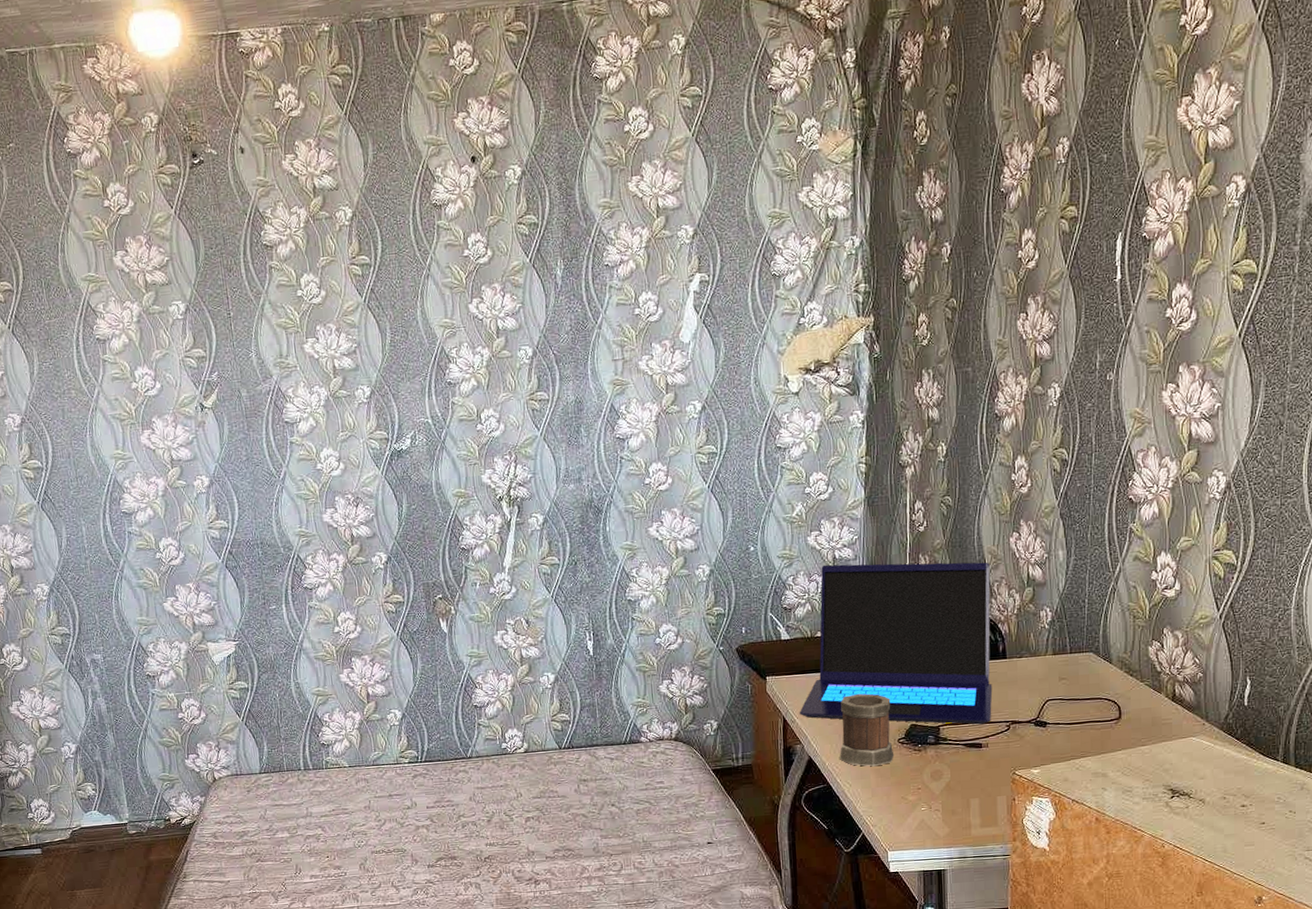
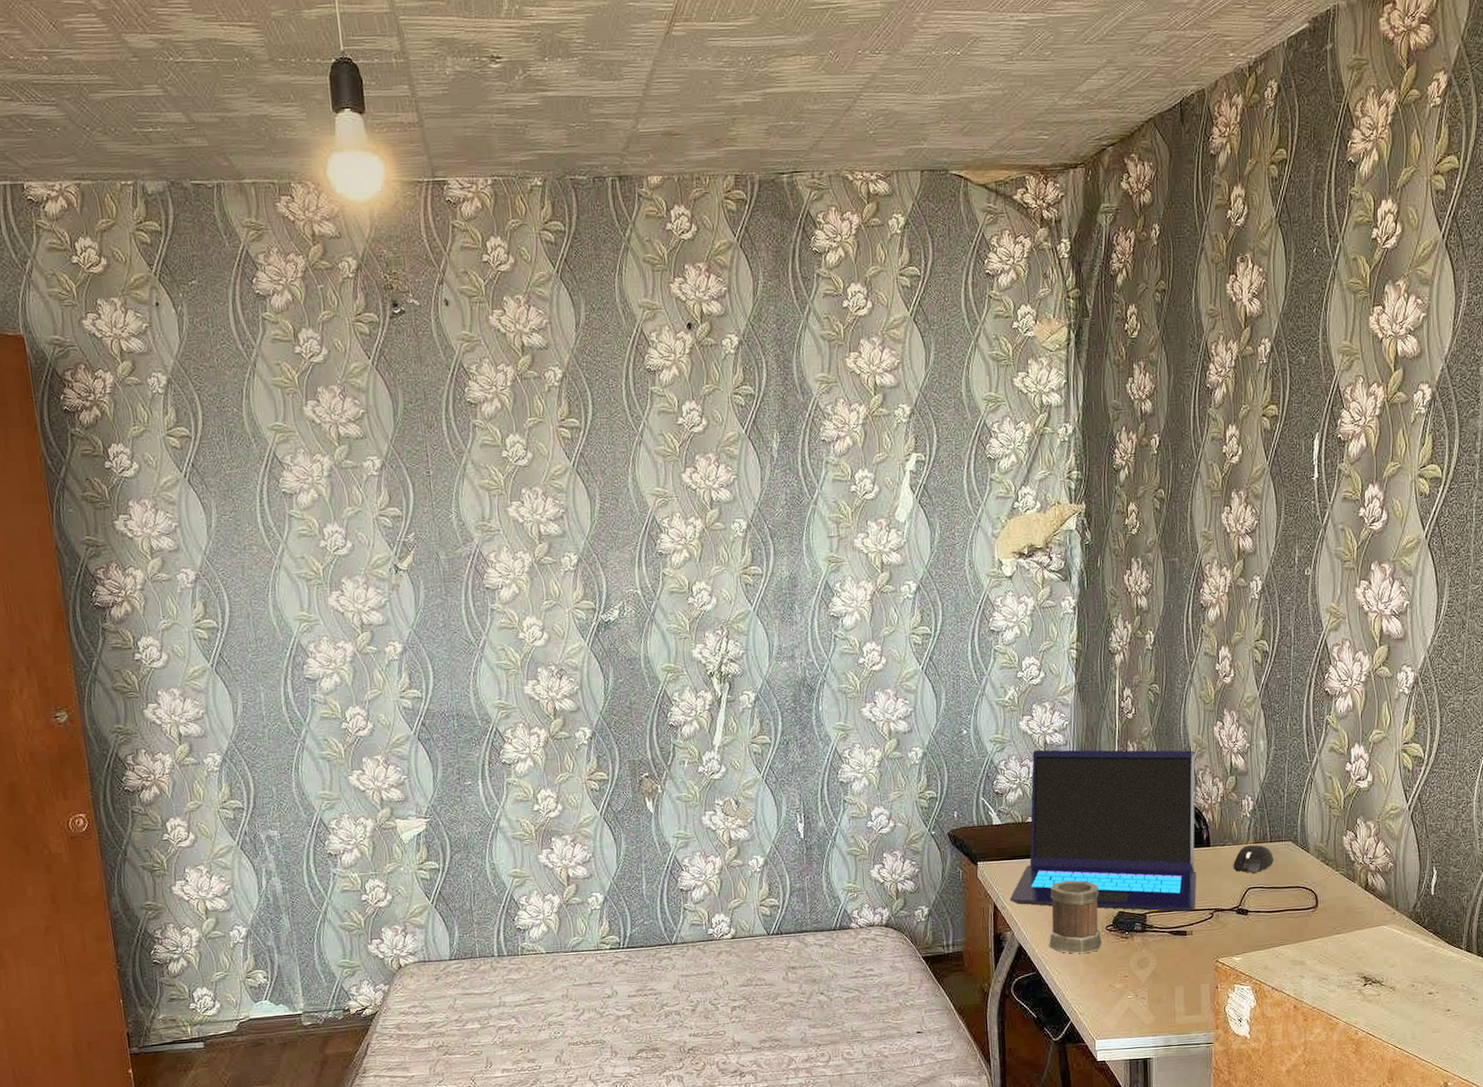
mouse: none [1030,656,1075,685] -> present [1233,845,1275,873]

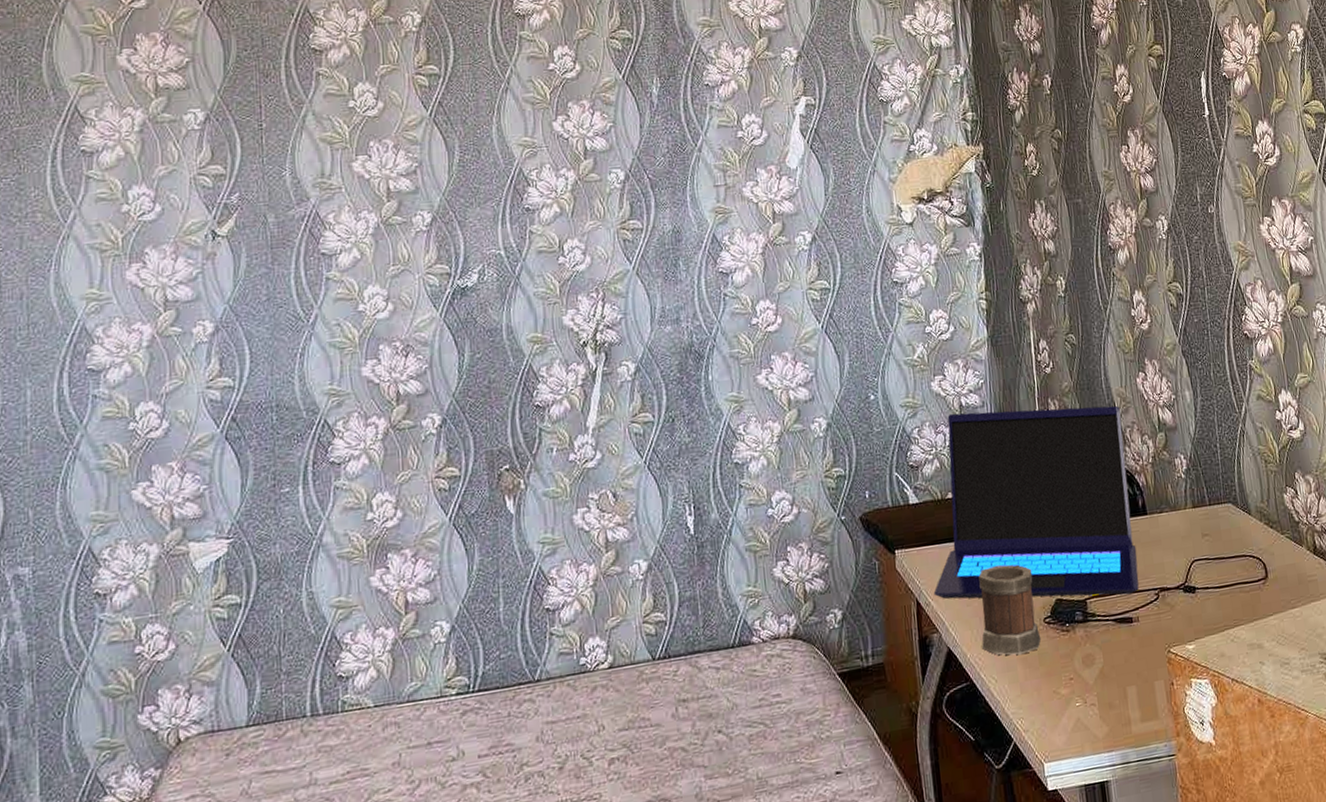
mouse: present [1233,845,1275,873] -> none [1173,509,1217,543]

